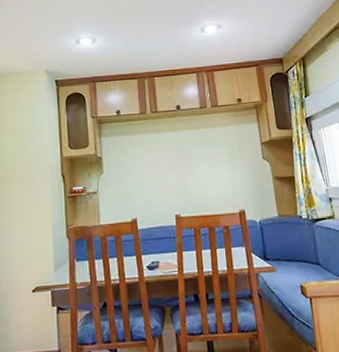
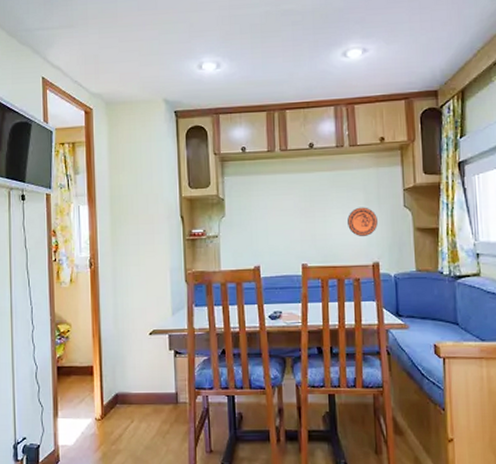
decorative plate: none [214,160,241,188] -> present [347,207,378,237]

